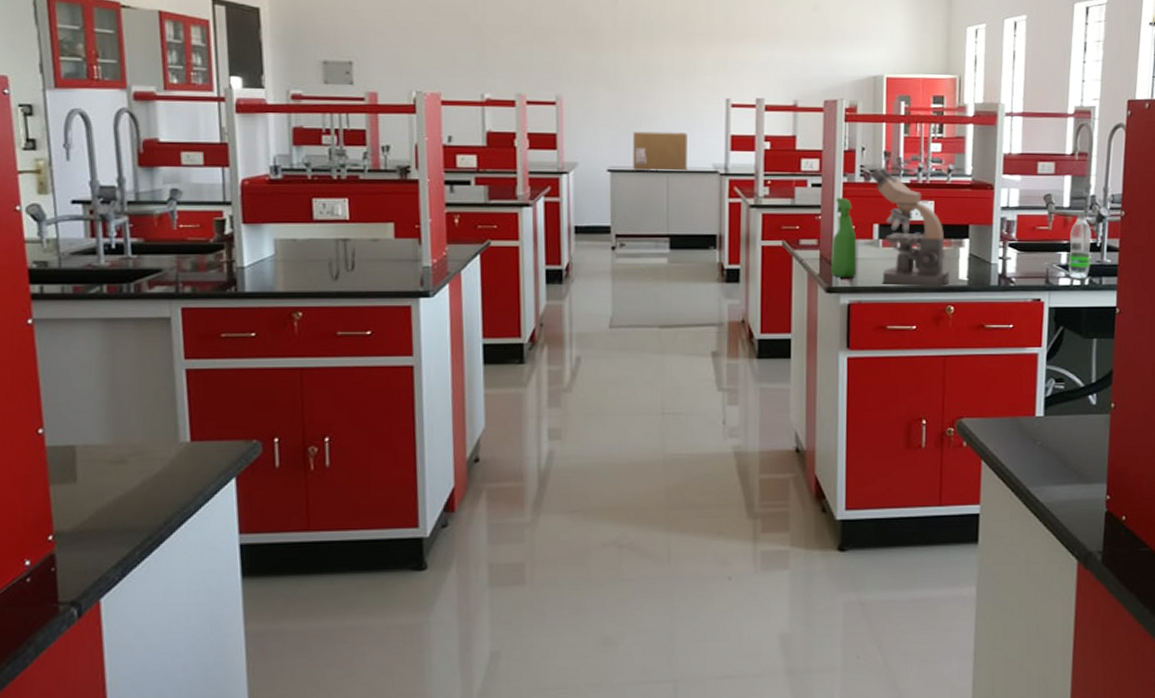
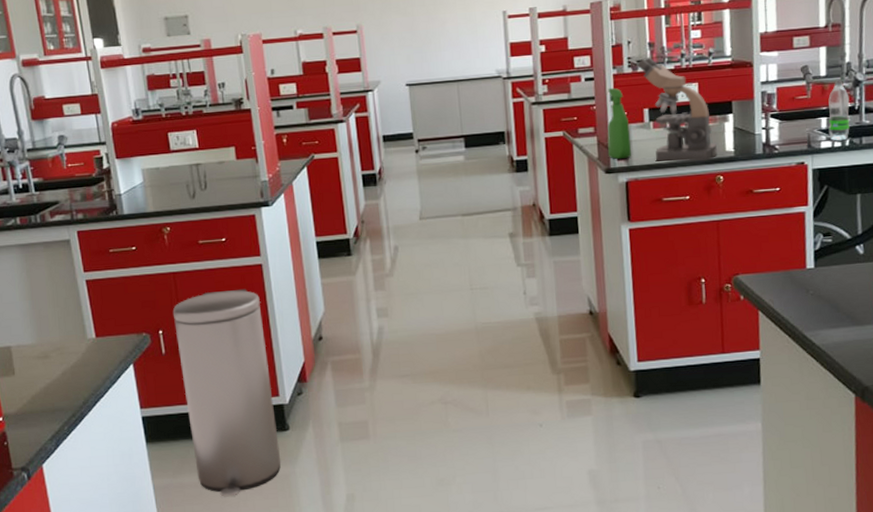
pedal bin: none [294,393,413,650] -> present [172,288,281,497]
box: present [633,131,687,171] -> none [425,45,474,82]

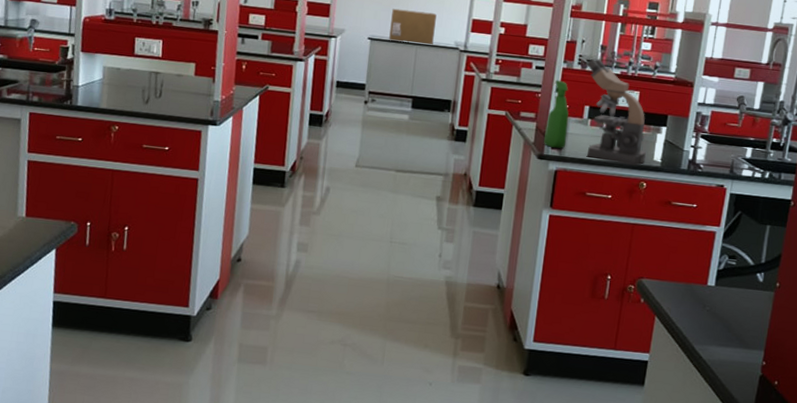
pedal bin: present [172,288,281,497] -> none [94,195,190,394]
box: none [425,45,474,82] -> present [389,8,437,45]
bottle: present [828,80,850,141] -> none [751,115,777,173]

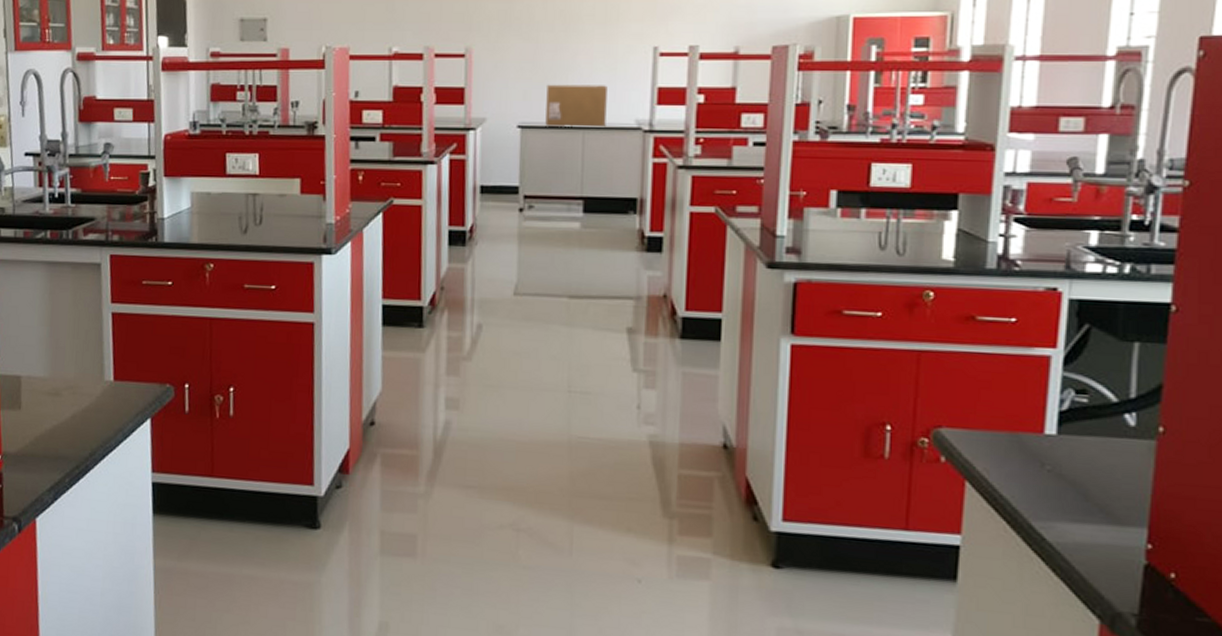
spray bottle: present [543,79,569,149] -> none [773,158,808,252]
microscope: present [586,58,646,166] -> none [827,123,929,269]

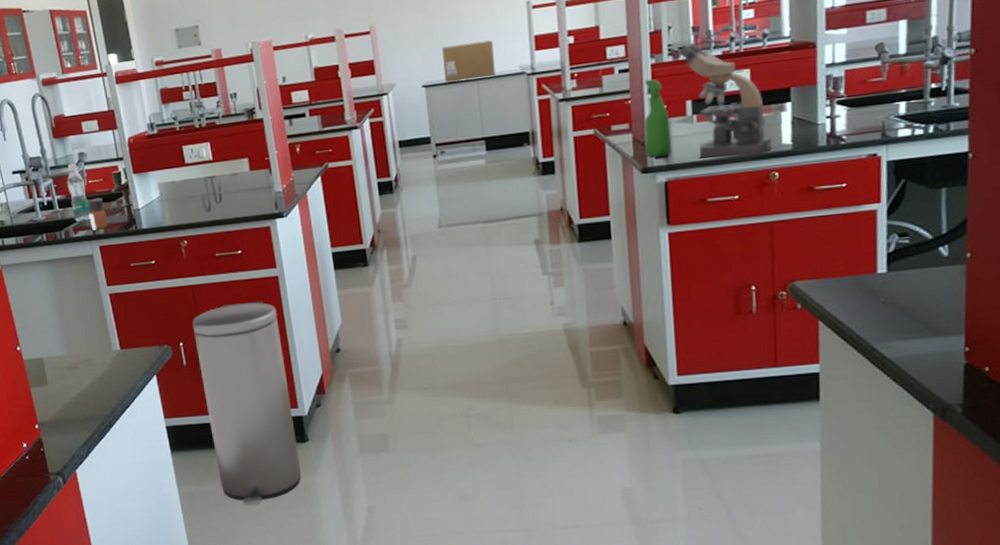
bottle: none [85,154,107,224] -> present [67,163,91,223]
bottle: none [104,199,125,237] -> present [87,198,109,231]
pedal bin: none [203,347,307,597] -> present [192,300,302,506]
spray bottle: none [773,158,808,252] -> present [643,79,672,157]
microscope: none [827,123,929,269] -> present [678,42,772,159]

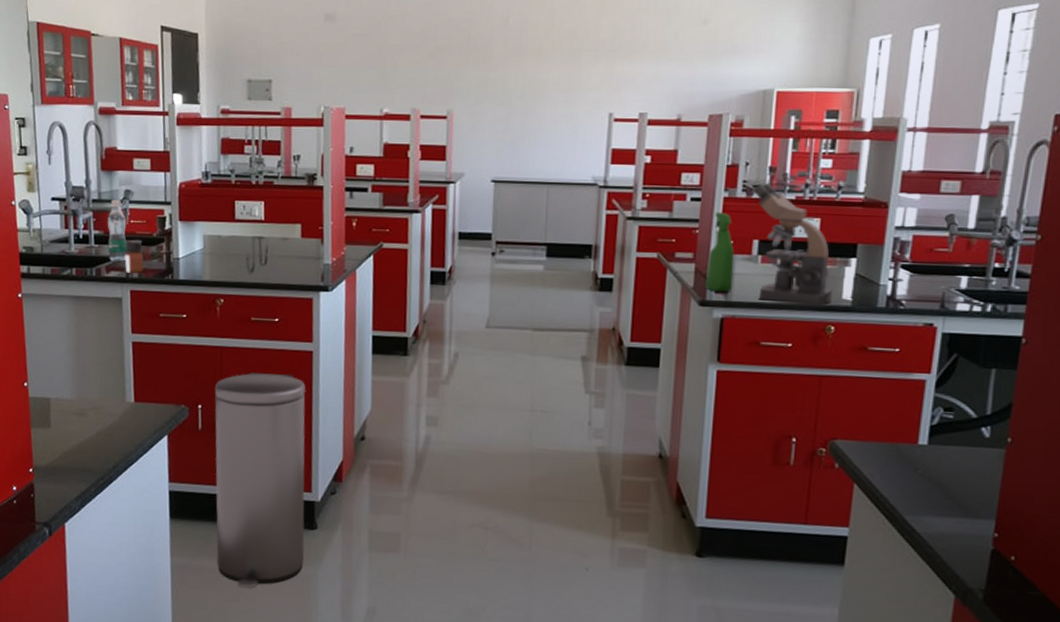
box: present [442,40,496,83] -> none [515,144,569,183]

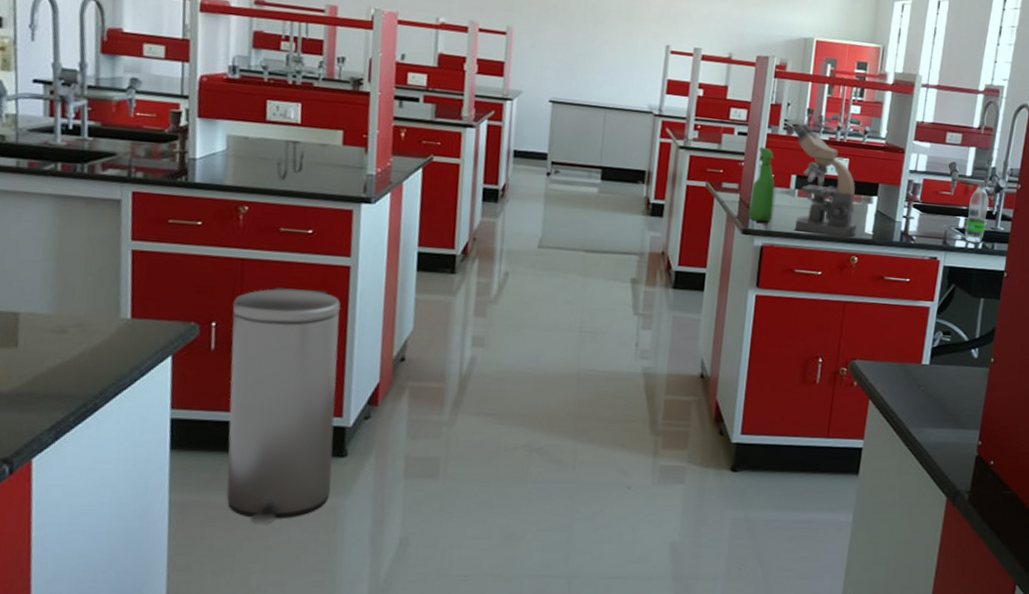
bottle: present [107,199,127,263] -> none [105,87,131,160]
bottle: present [125,240,144,274] -> none [127,135,151,174]
bottle: none [968,235,999,306] -> present [964,182,989,243]

